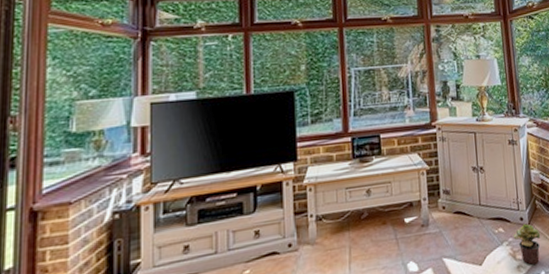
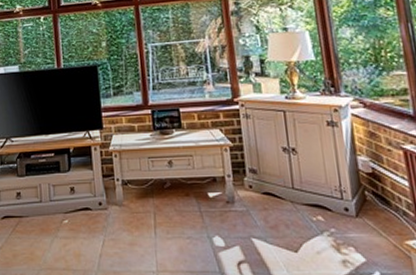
potted plant: present [513,224,541,265] -> none [336,215,373,262]

